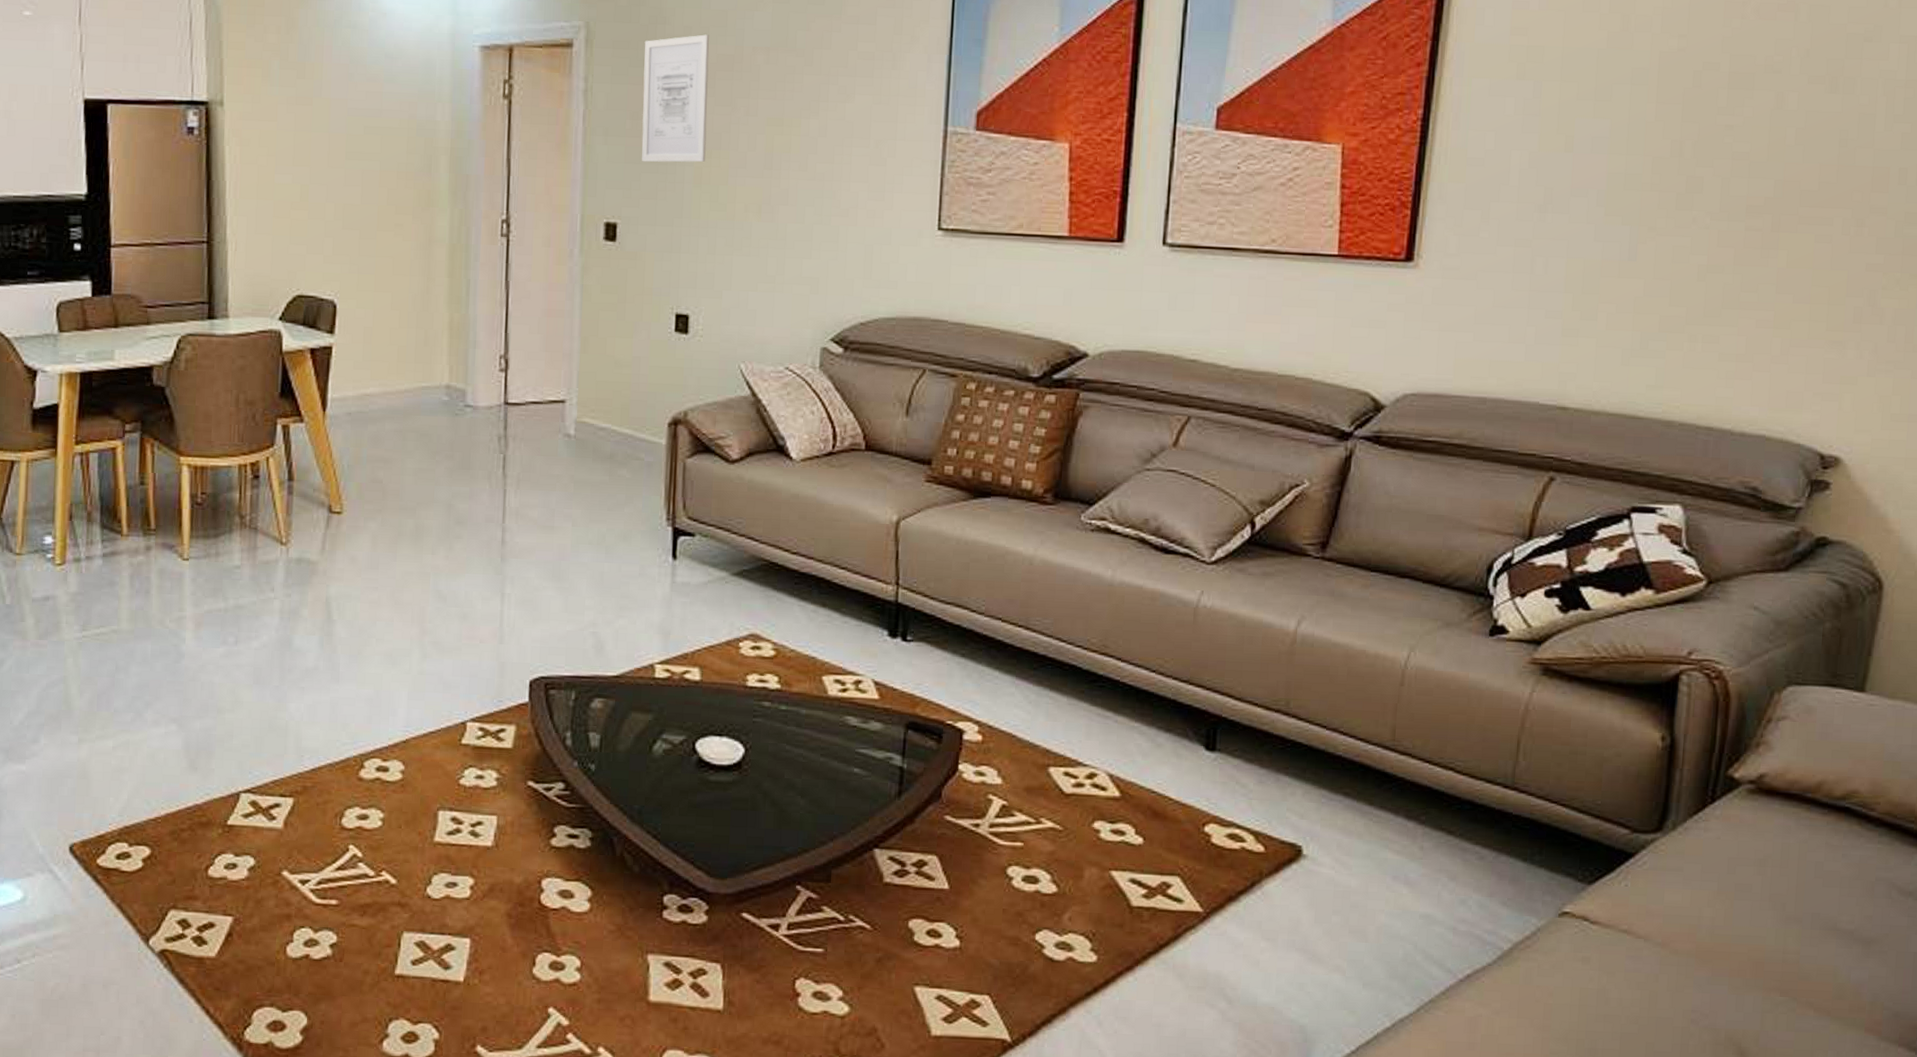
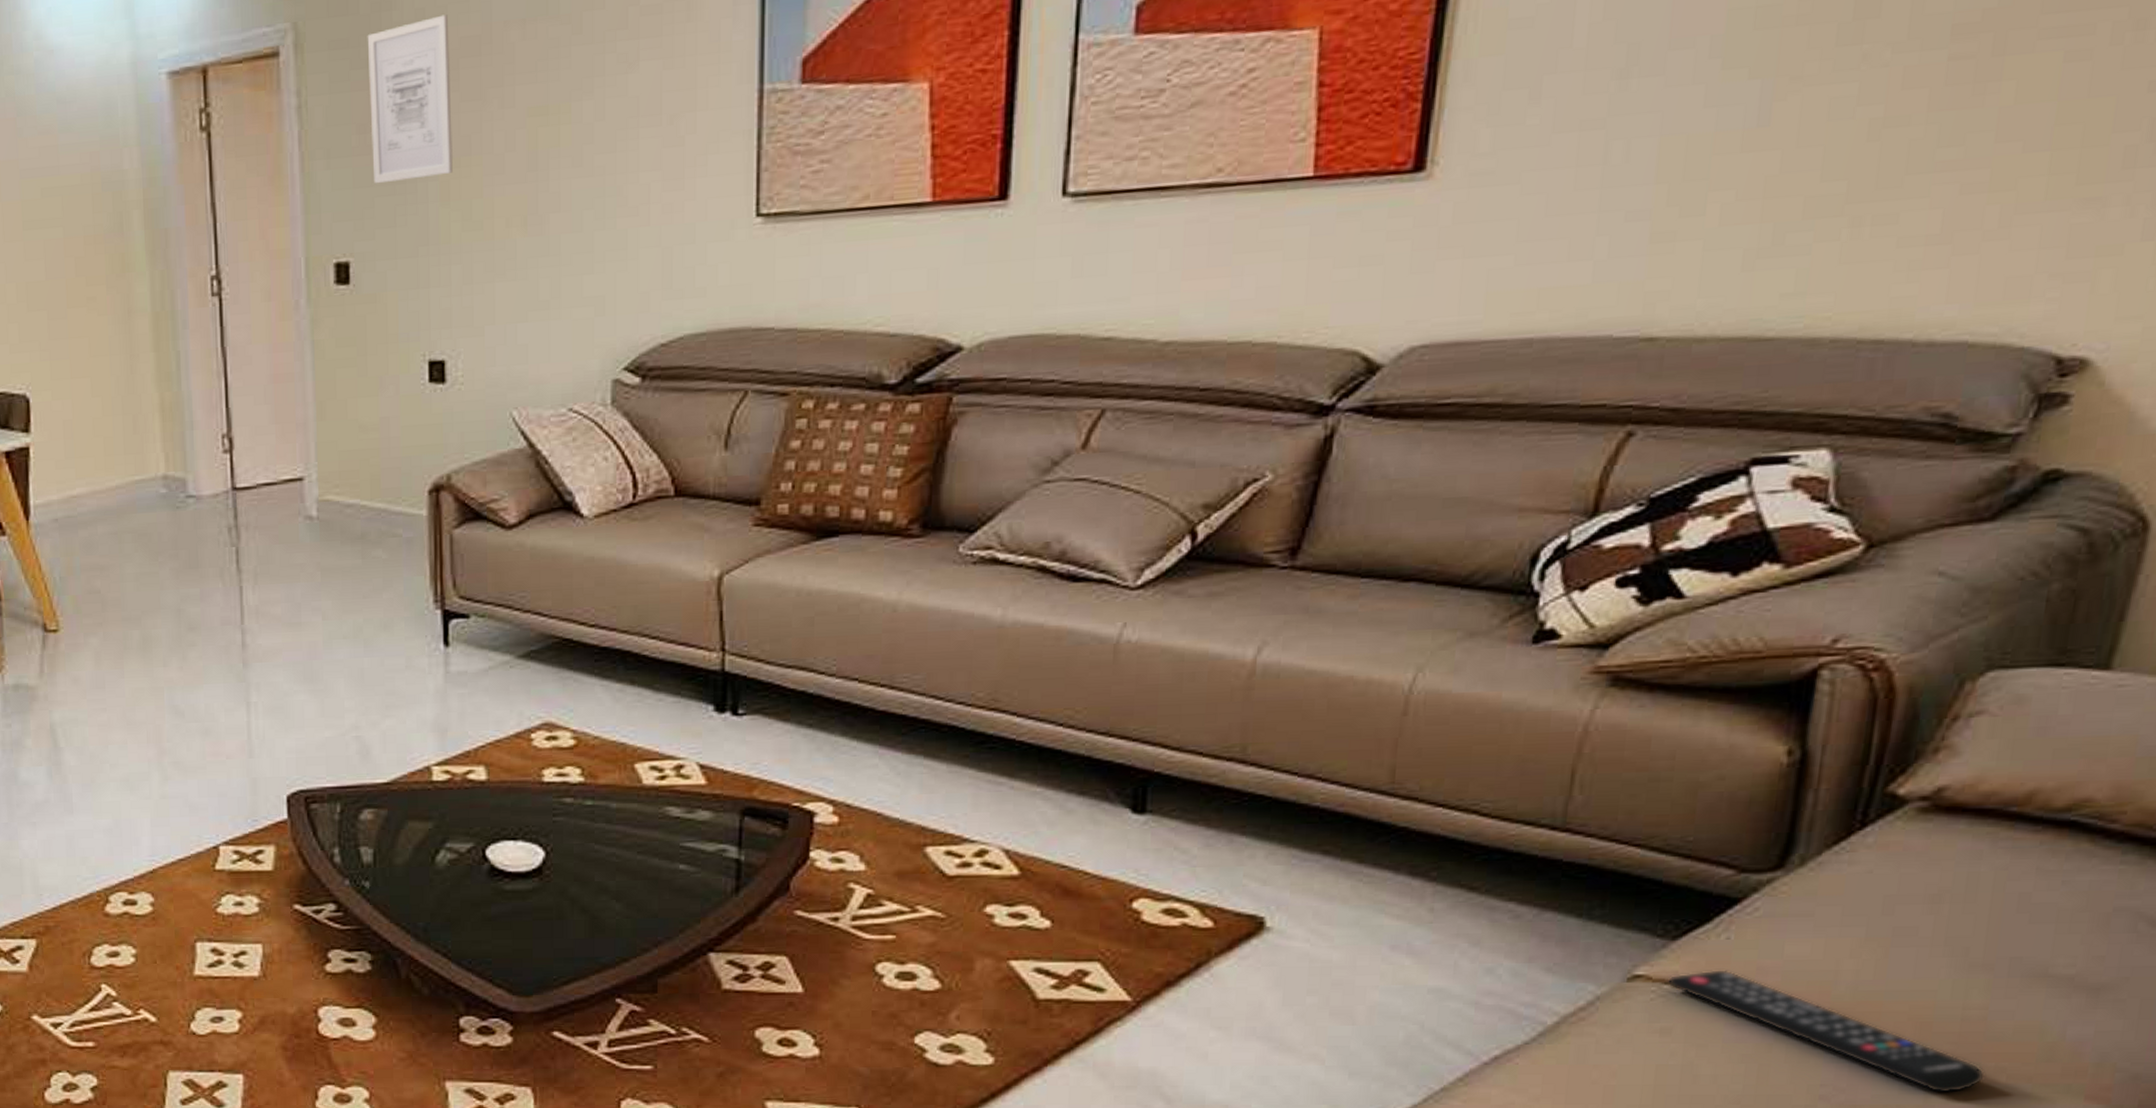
remote control: none [1586,910,1800,1022] -> present [1668,968,1985,1093]

